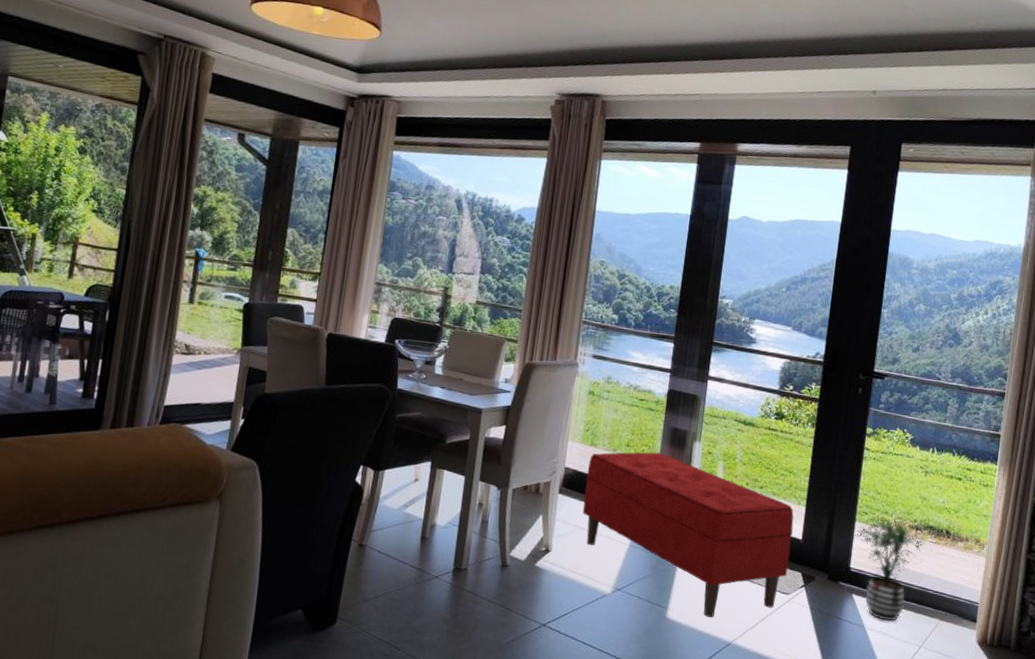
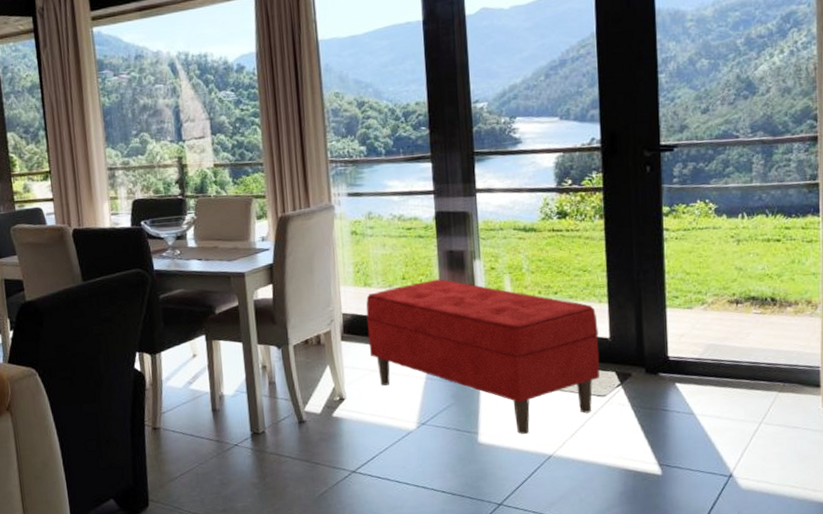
potted plant: present [852,516,925,621] -> none [665,297,749,404]

